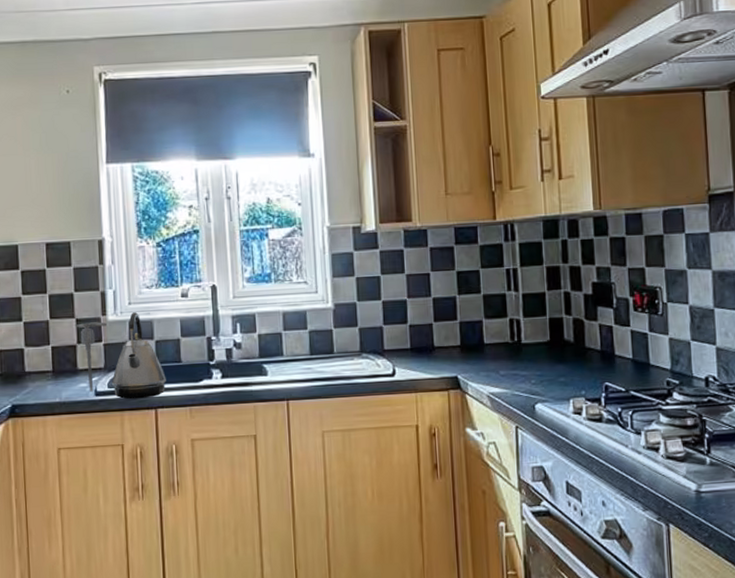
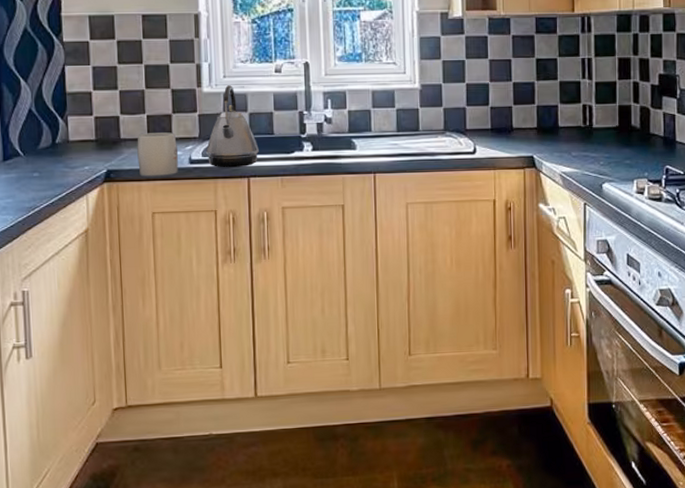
mug: none [41,363,84,413] -> present [137,132,178,179]
soap dispenser: present [74,322,107,392] -> none [170,93,201,160]

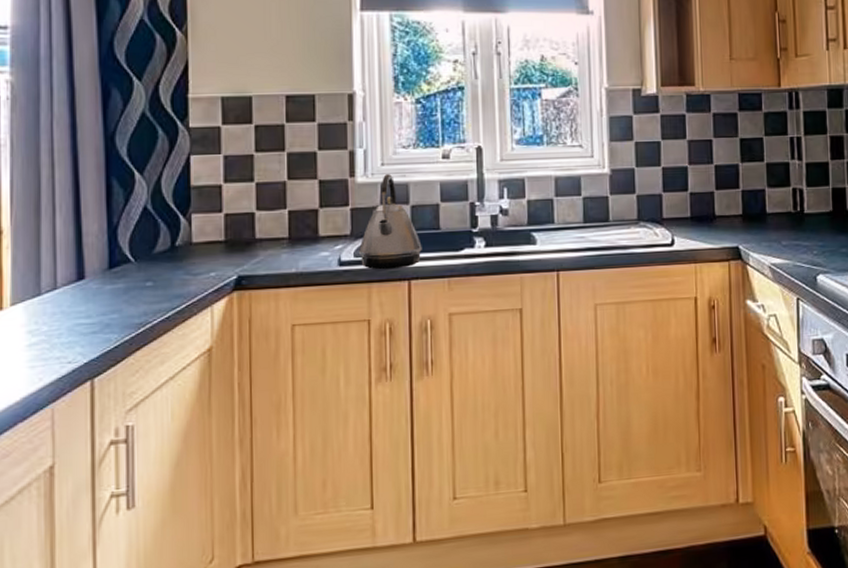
mug: present [137,132,178,179] -> none [275,230,325,285]

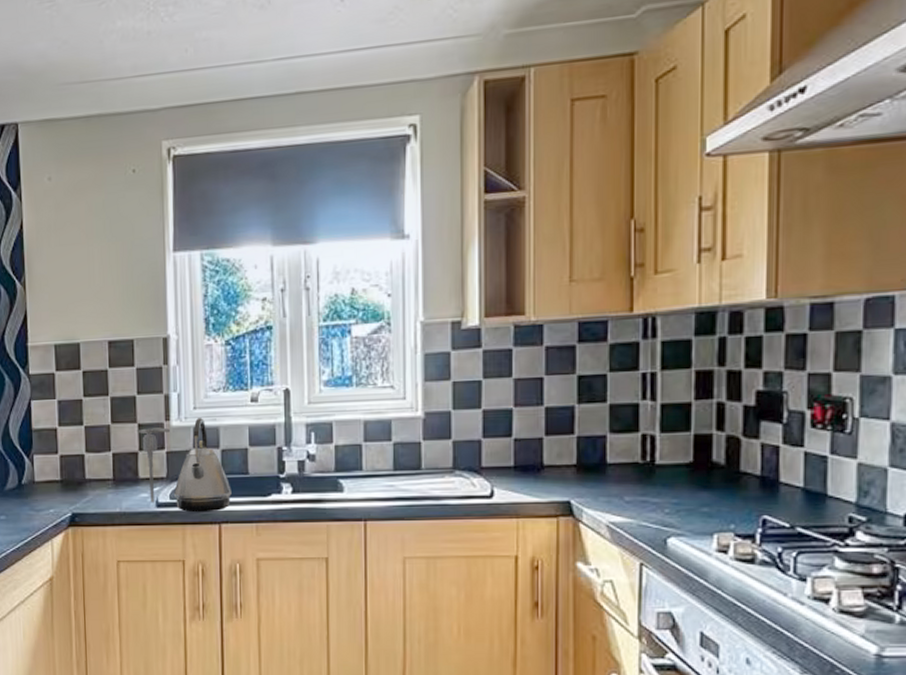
soap dispenser: none [317,184,355,262] -> present [136,427,170,503]

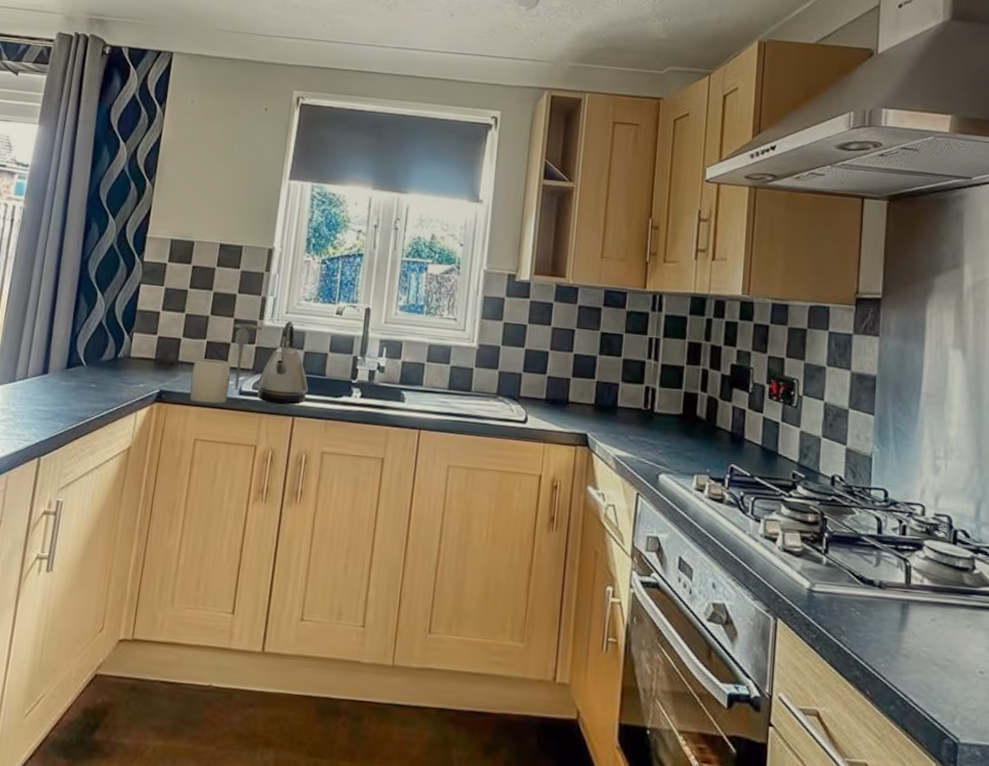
mug: none [102,472,145,523] -> present [189,358,231,406]

